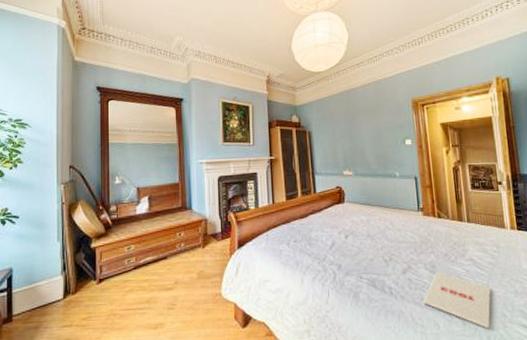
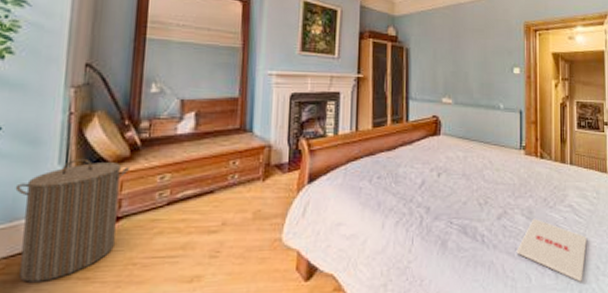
laundry hamper: none [31,236,106,329] -> present [15,158,131,283]

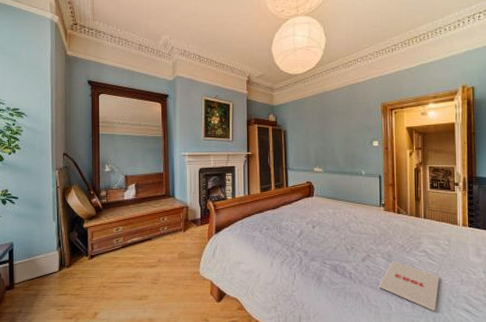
laundry hamper: present [15,158,131,283] -> none [30,216,97,296]

